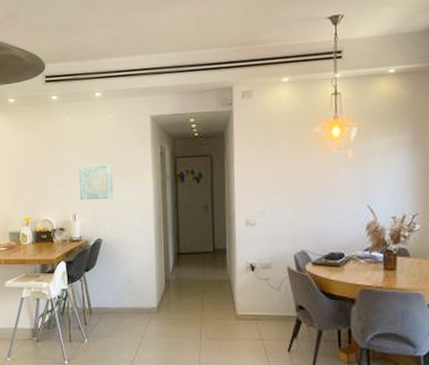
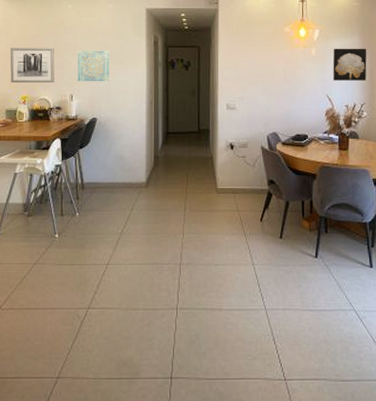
wall art: none [10,164,56,204] -> present [10,47,55,83]
wall art: none [375,146,420,188] -> present [332,48,367,81]

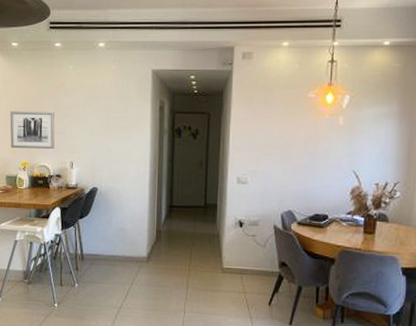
wall art: present [77,50,110,82] -> none [78,115,112,150]
wall art: present [332,48,367,81] -> none [363,117,407,156]

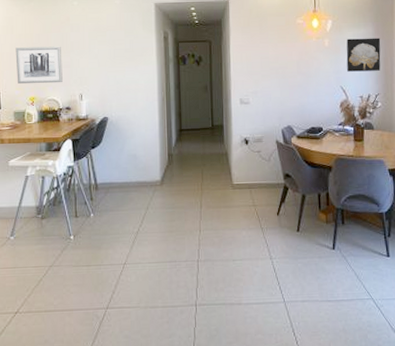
wall art: none [363,117,407,156] -> present [346,38,381,72]

